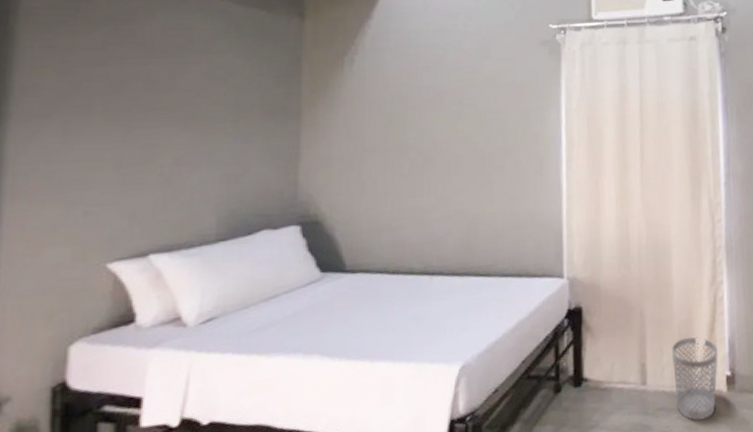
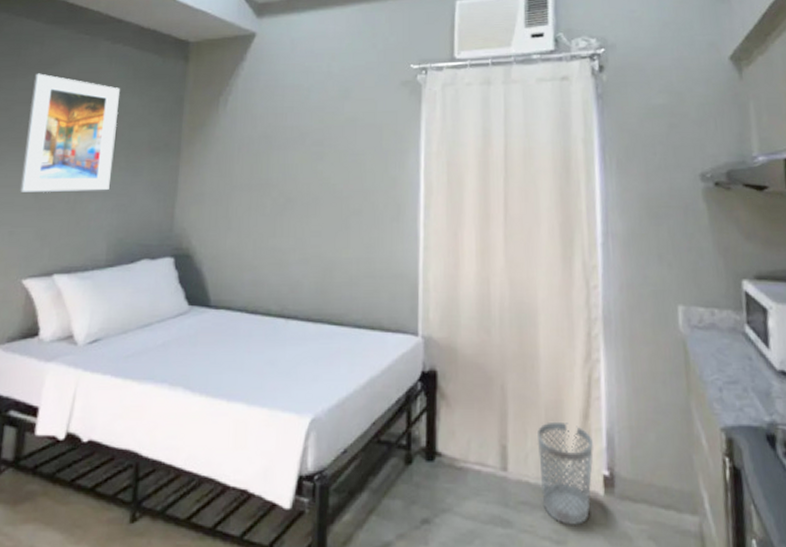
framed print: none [93,30,221,167] -> present [19,73,121,192]

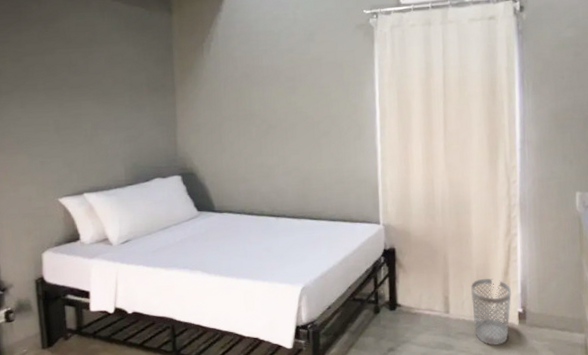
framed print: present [19,73,121,192] -> none [37,28,119,130]

